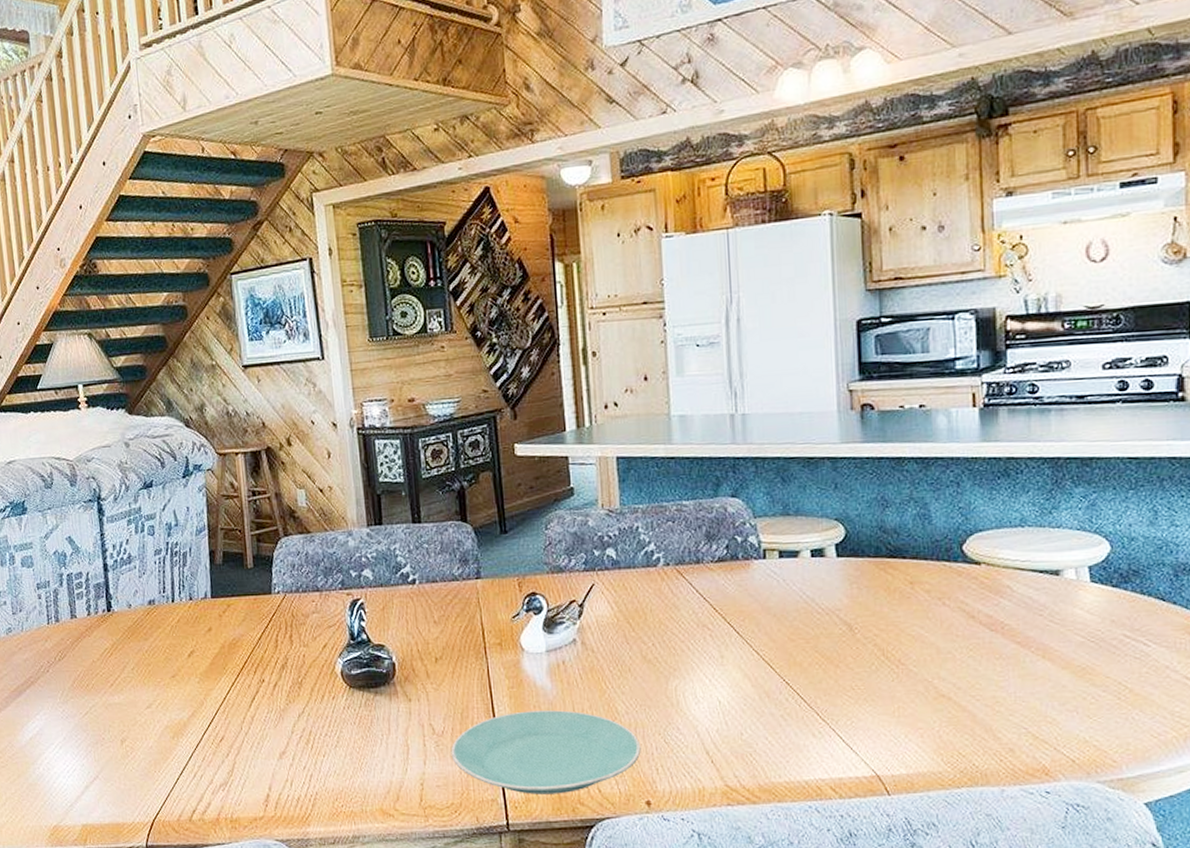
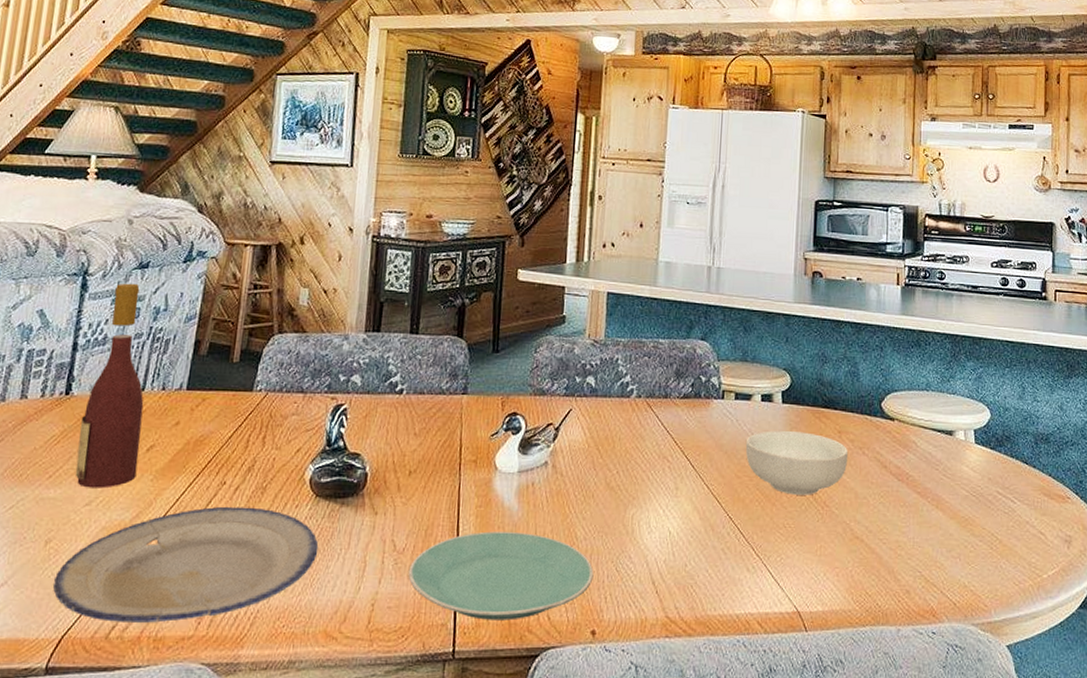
wine bottle: none [125,503,184,693] -> present [75,283,144,489]
plate: none [136,701,362,808] -> present [53,506,319,624]
cereal bowl: none [797,586,925,655] -> present [745,430,849,495]

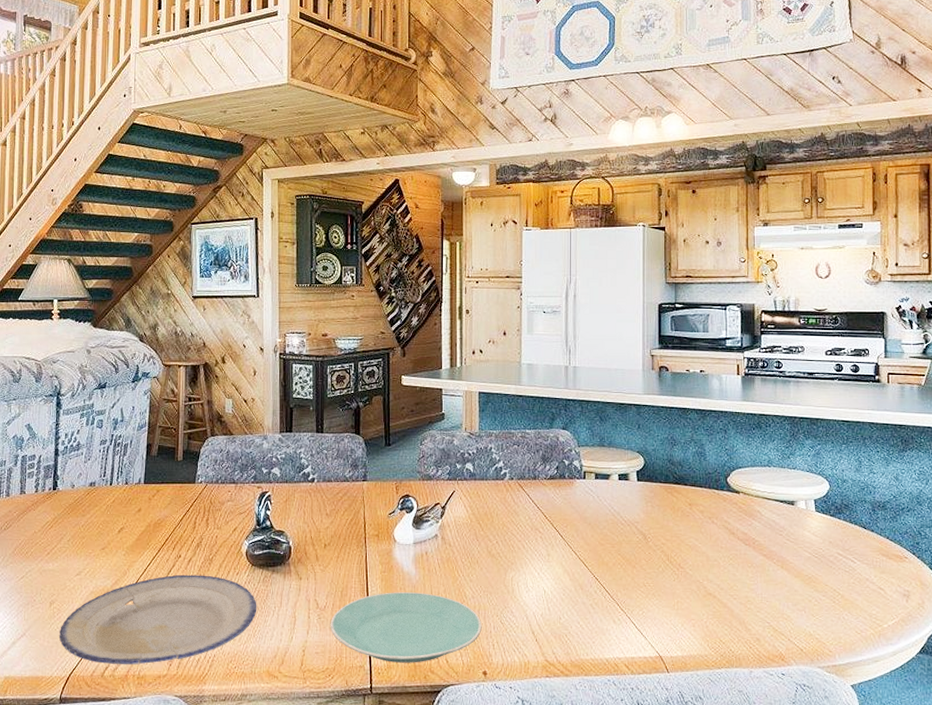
wine bottle: present [75,283,144,489] -> none [66,400,113,562]
cereal bowl: present [745,430,849,495] -> none [606,504,699,559]

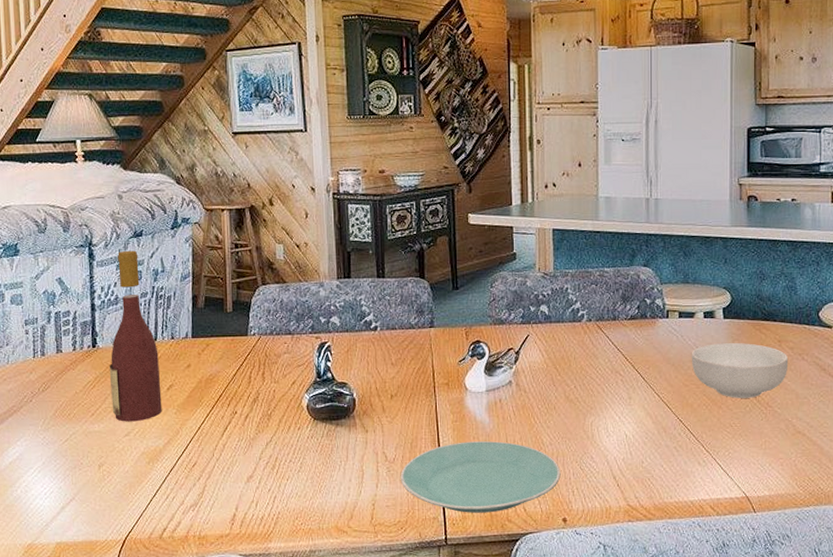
plate: present [59,574,257,665] -> none [111,431,322,526]
wine bottle: none [66,400,113,562] -> present [109,250,162,422]
cereal bowl: none [606,504,699,559] -> present [691,342,789,398]

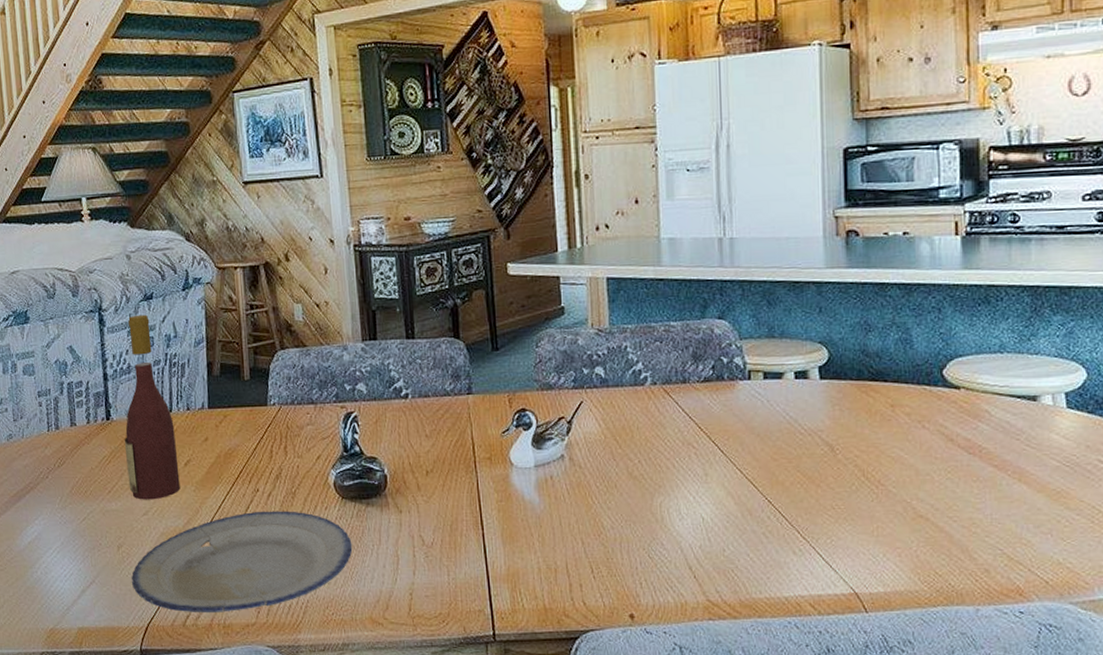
plate: none [111,431,322,526] -> present [132,511,353,614]
plate: present [400,441,561,513] -> none [439,524,626,606]
cereal bowl: present [691,342,789,398] -> none [780,407,905,475]

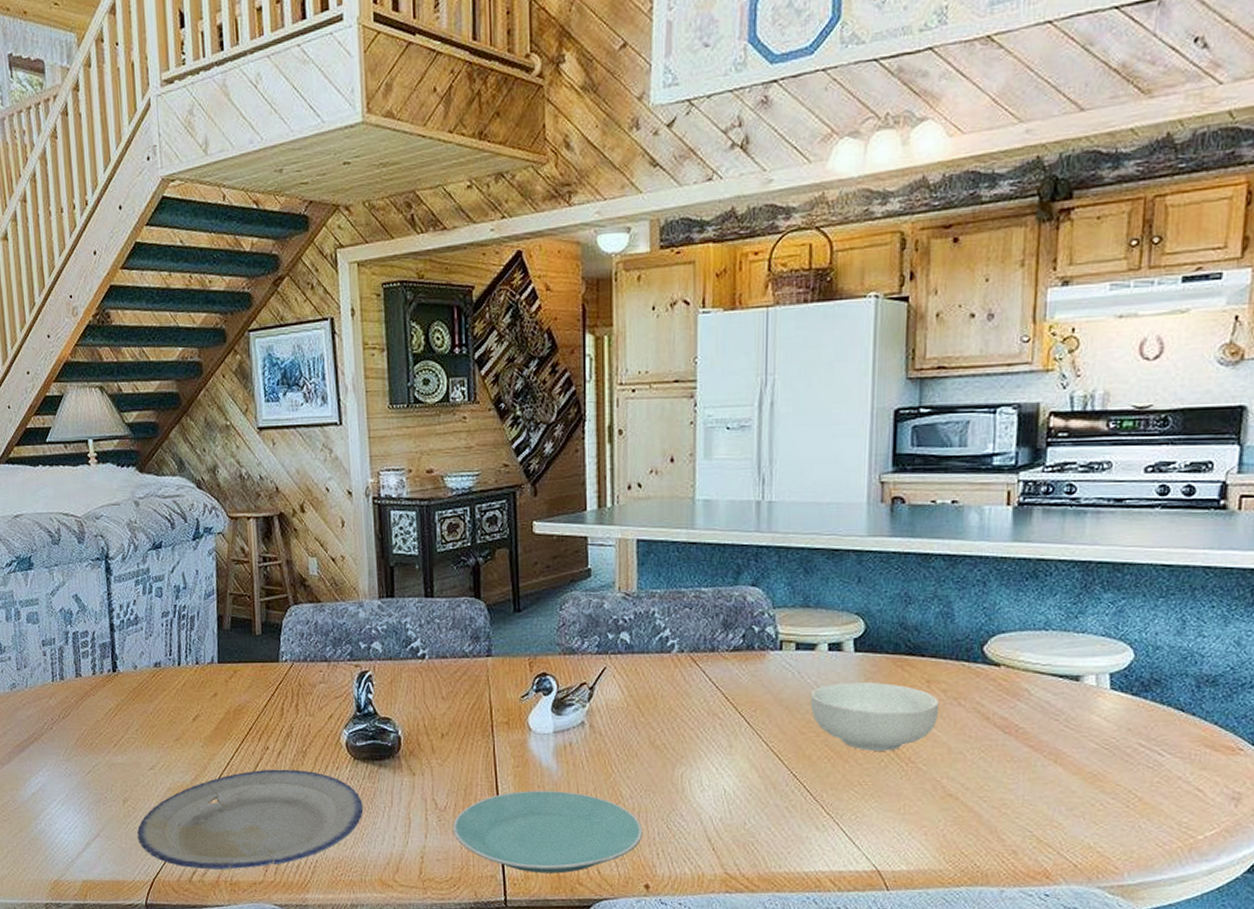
wine bottle: present [124,314,181,500] -> none [130,564,188,755]
plate: none [439,524,626,606] -> present [452,790,643,874]
cereal bowl: none [780,407,905,475] -> present [810,681,940,751]

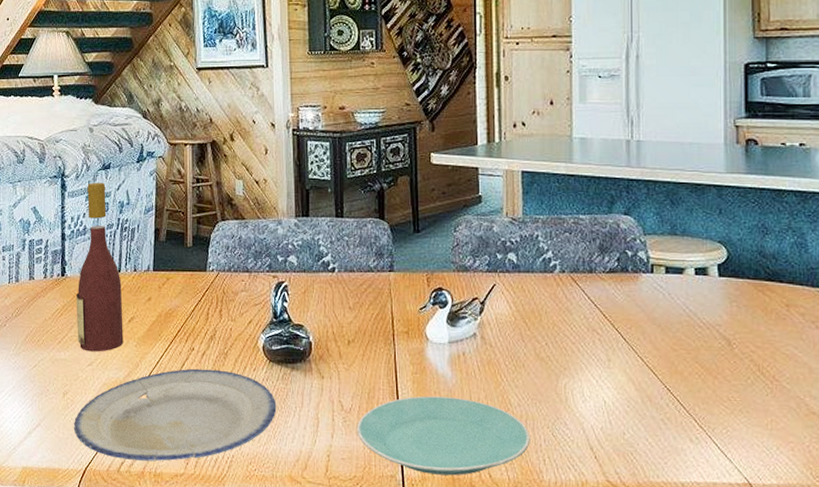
wine bottle: none [130,564,188,755] -> present [76,182,123,352]
cereal bowl: present [810,681,940,751] -> none [680,303,799,369]

